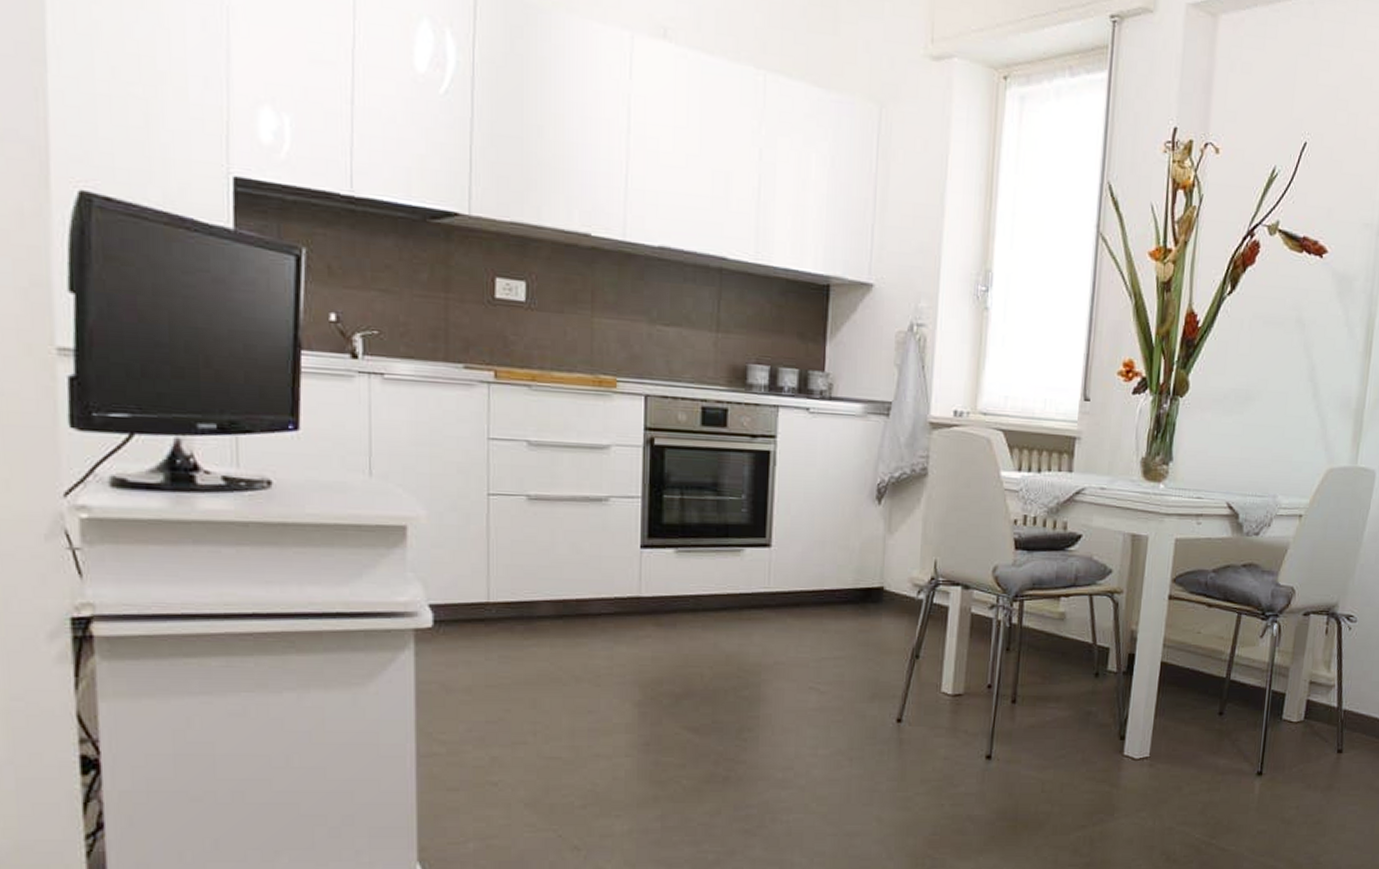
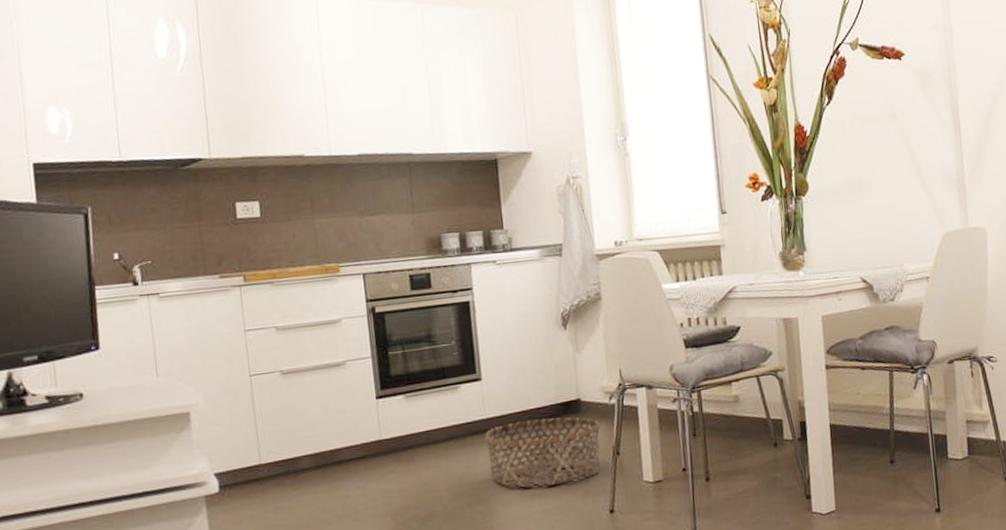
basket: none [764,601,902,681] -> present [485,417,601,488]

